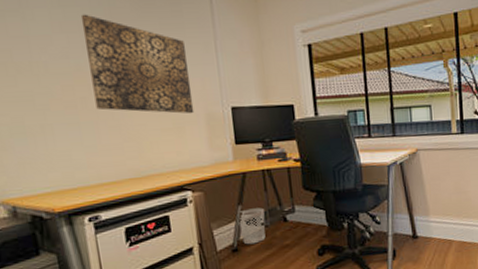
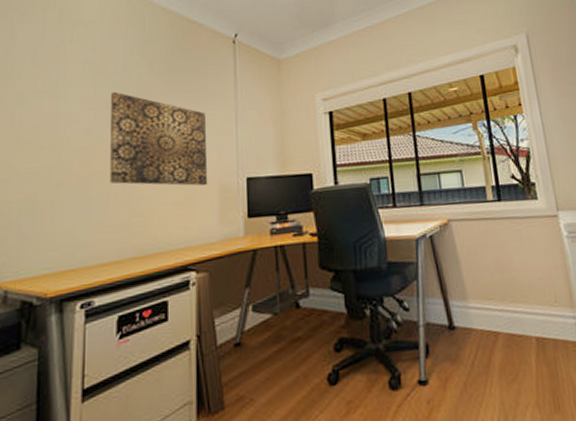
wastebasket: present [239,207,266,245] -> none [245,291,275,338]

